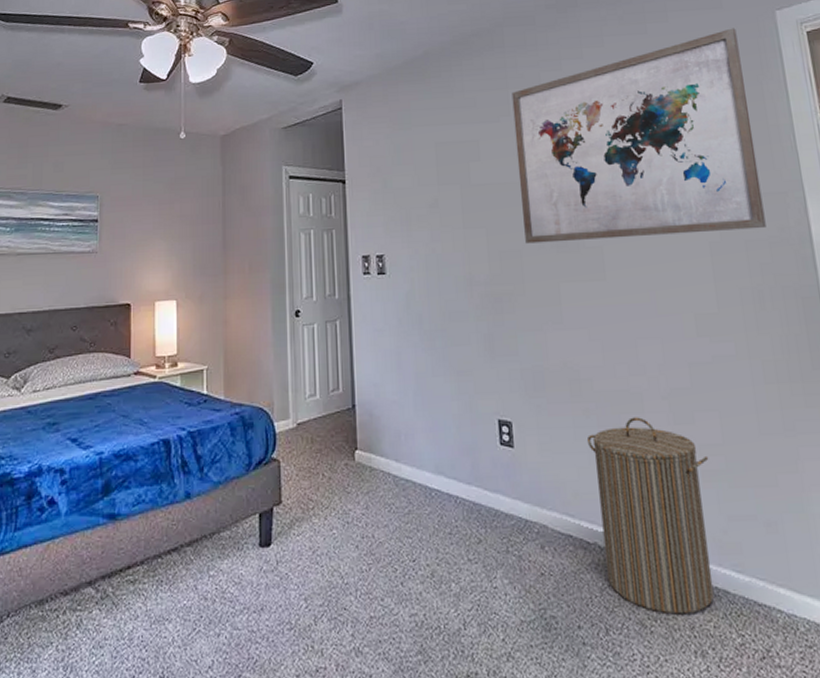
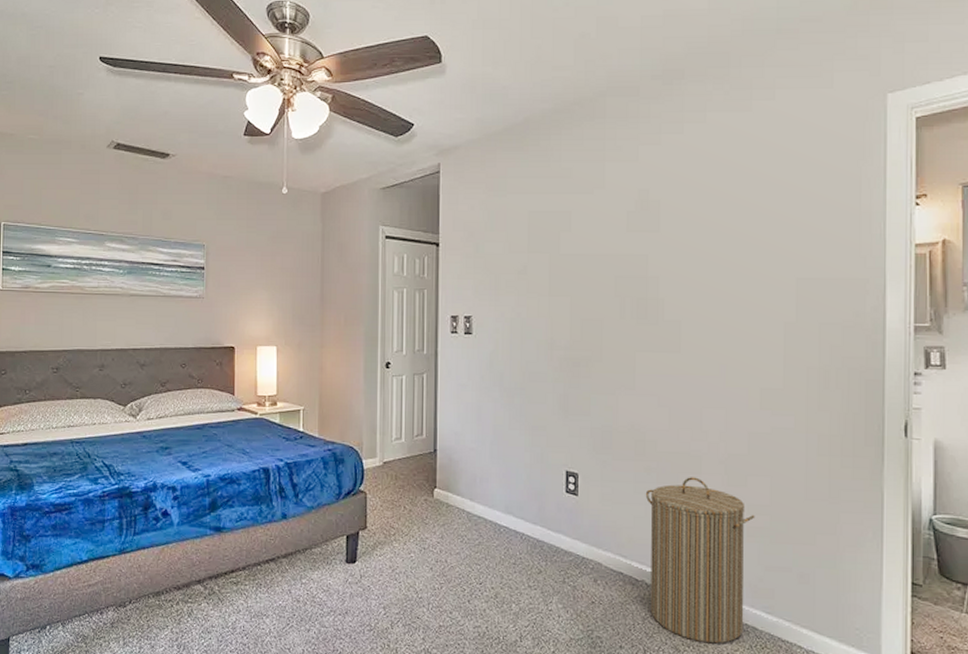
wall art: present [511,28,766,244] -> none [606,109,844,314]

